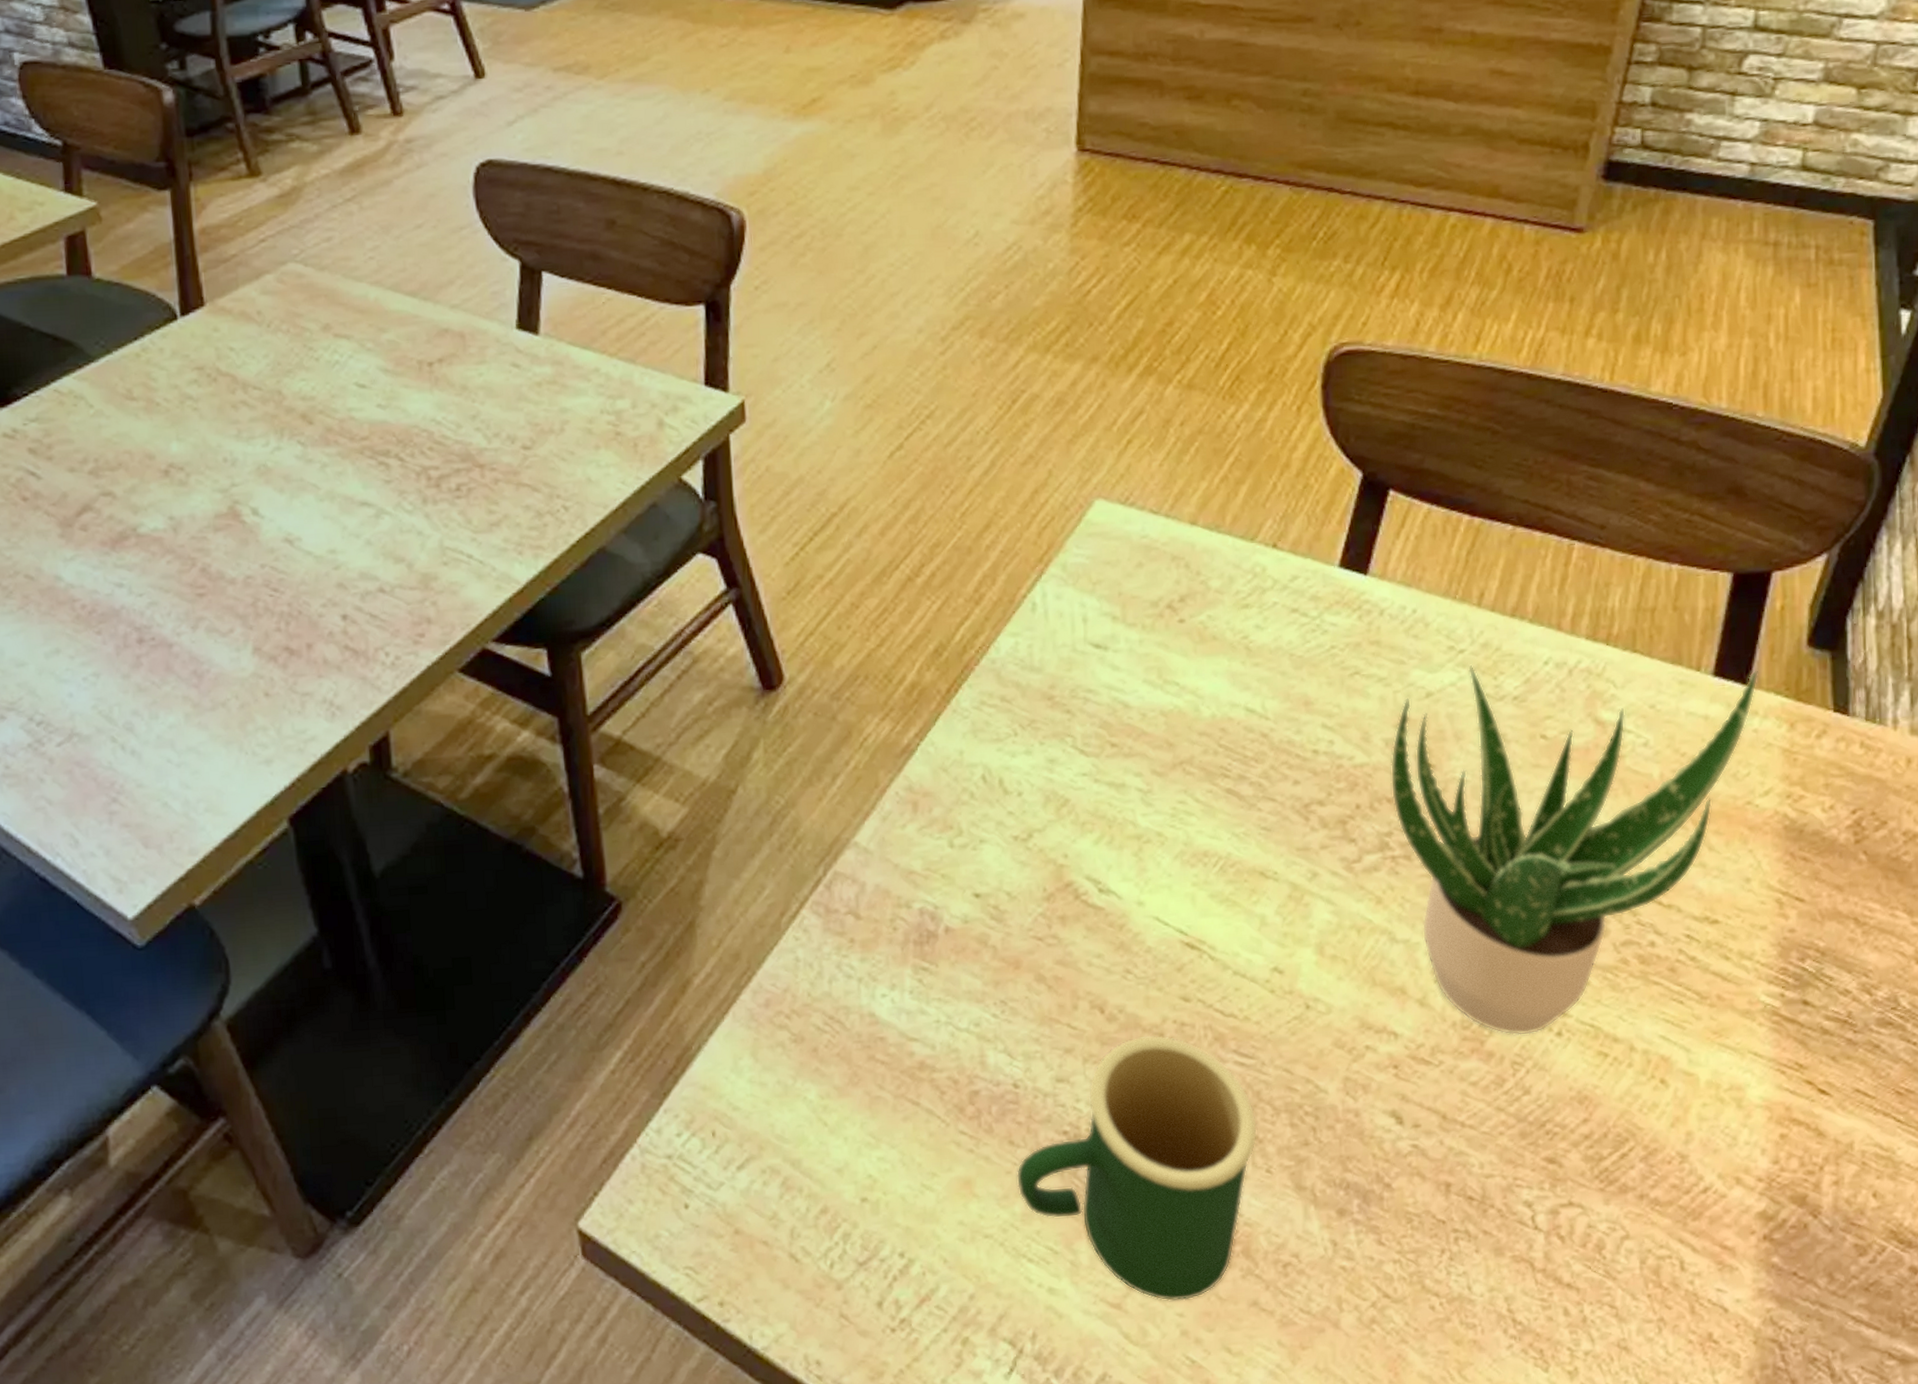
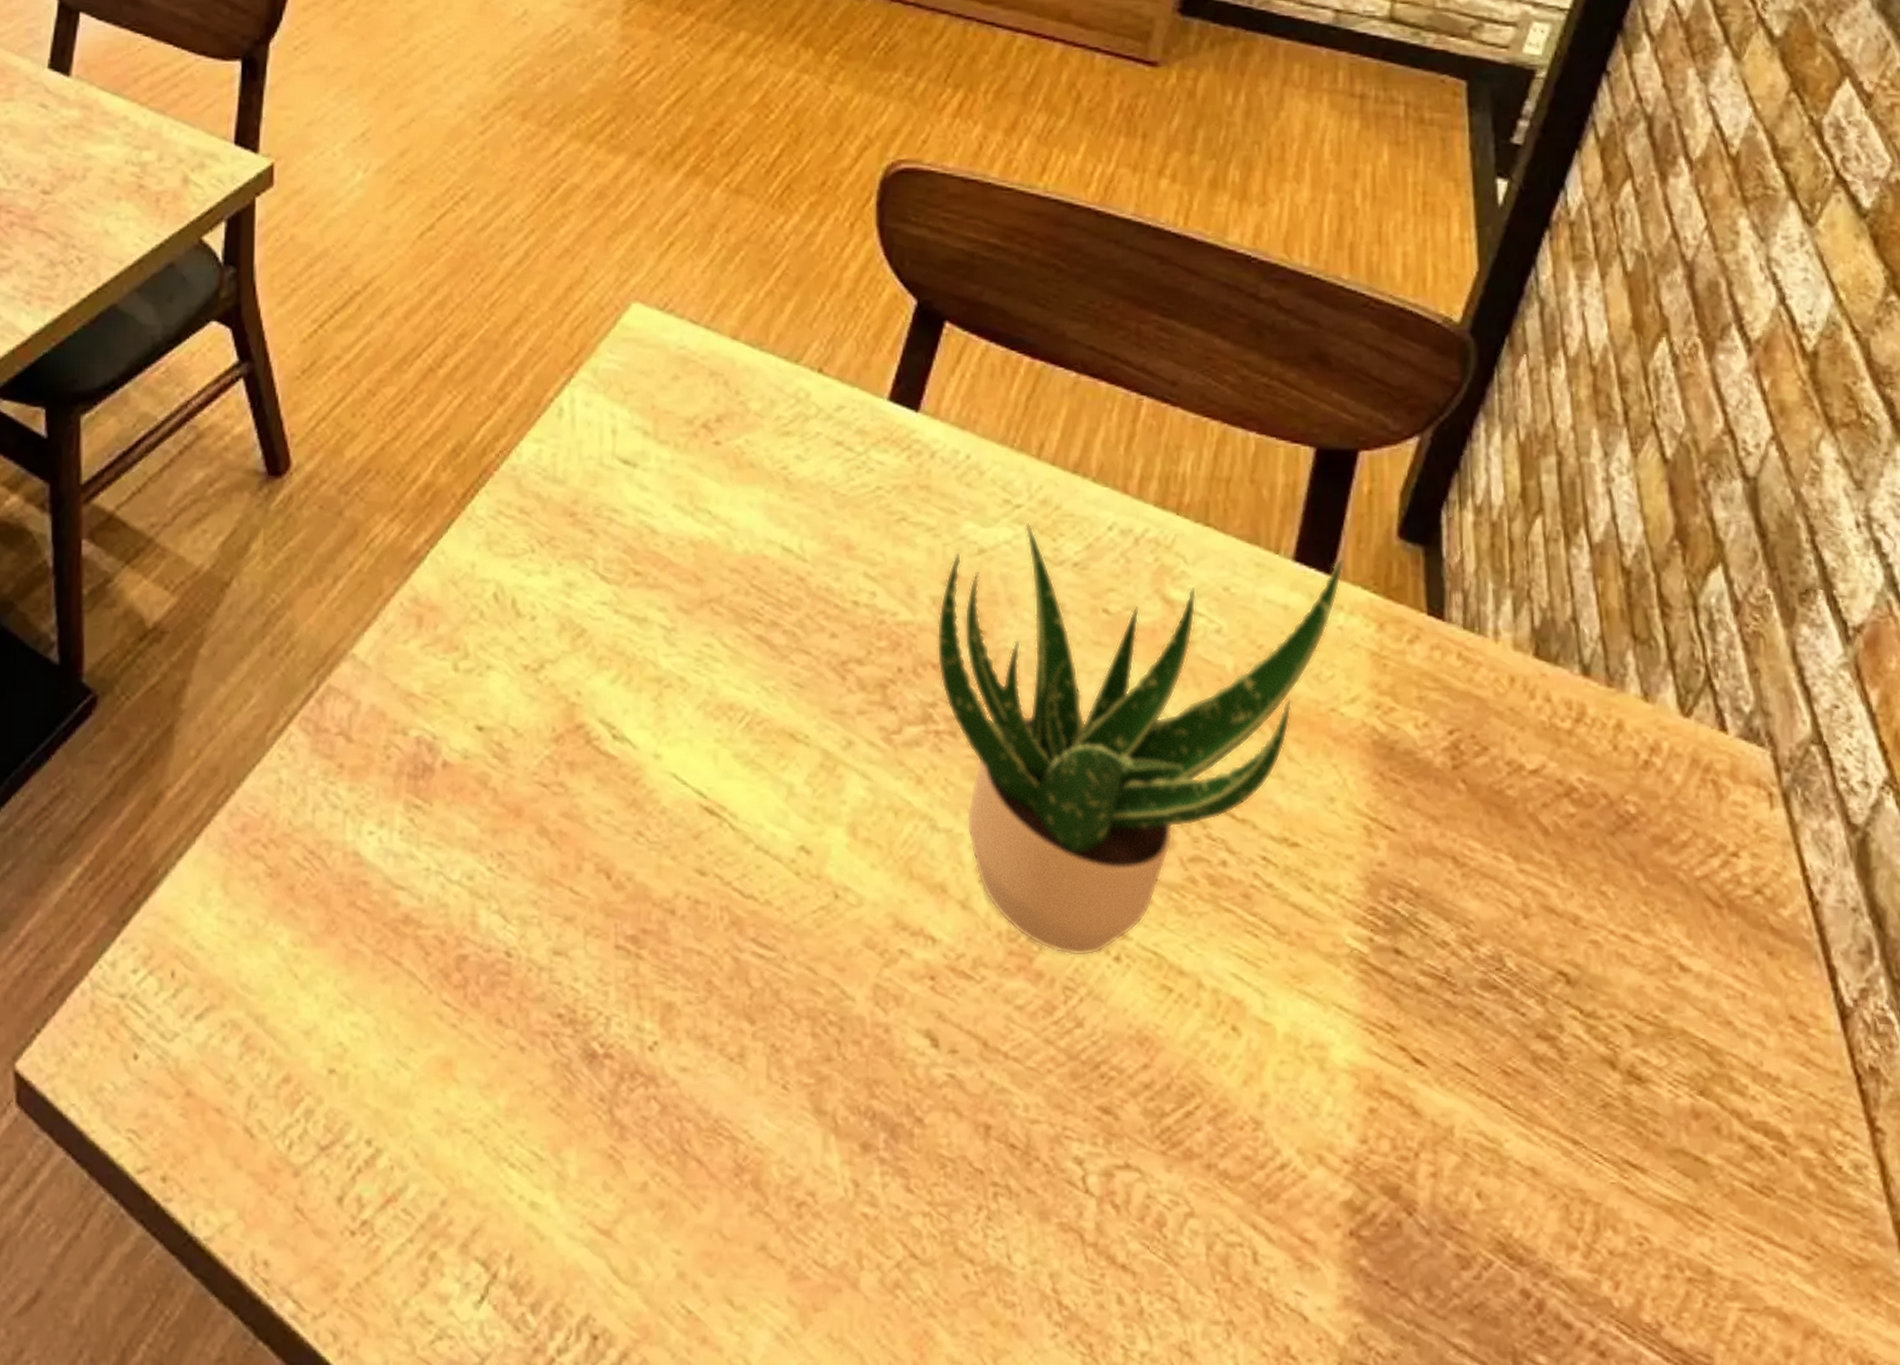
mug: present [1016,1035,1258,1302] -> none [502,910,775,1235]

